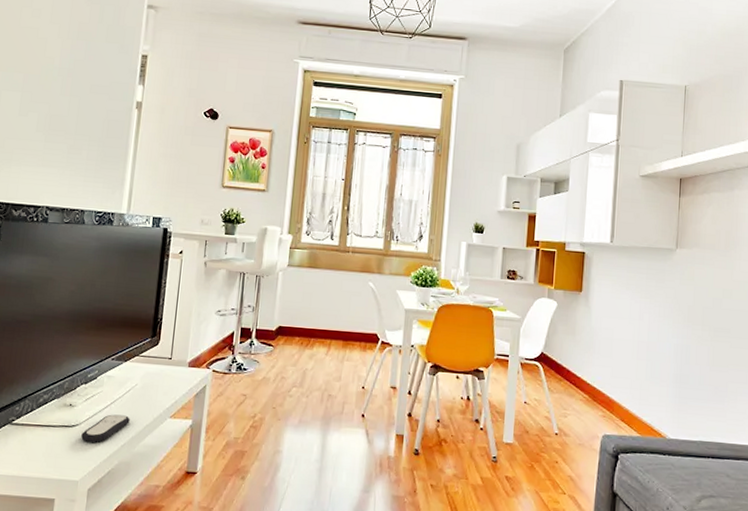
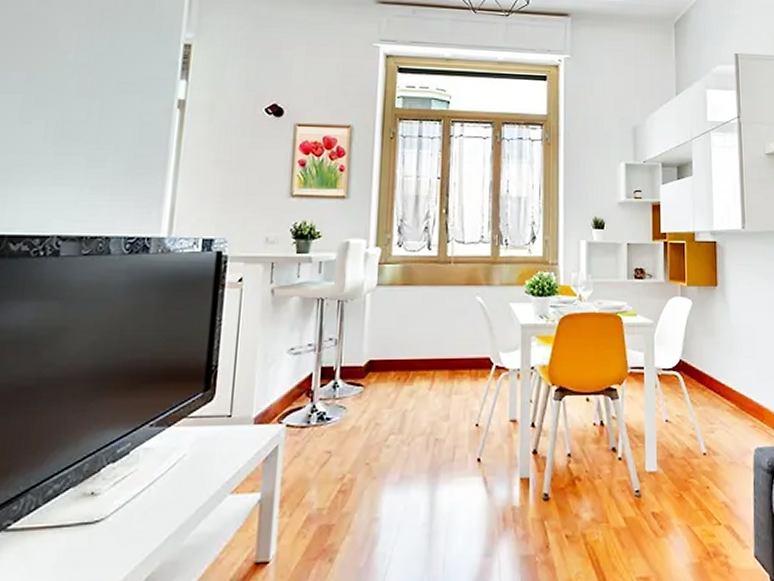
remote control: present [81,414,130,443] -> none [108,498,176,541]

